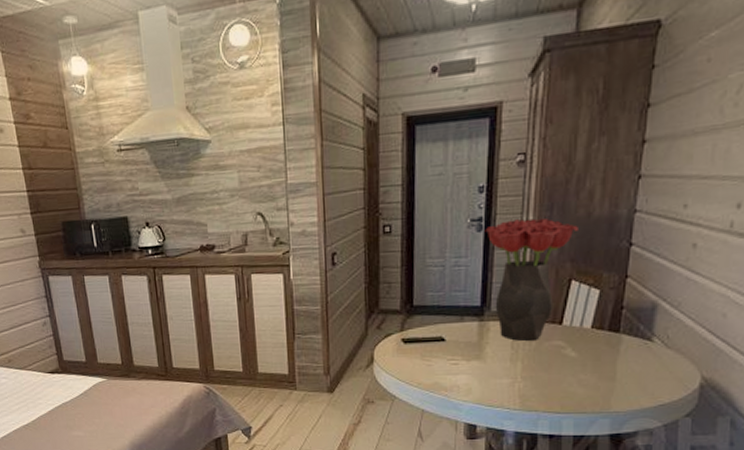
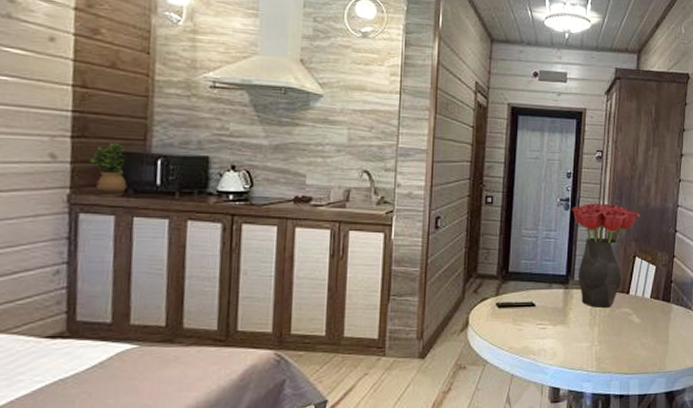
potted plant: none [46,213,75,261] -> present [89,142,128,197]

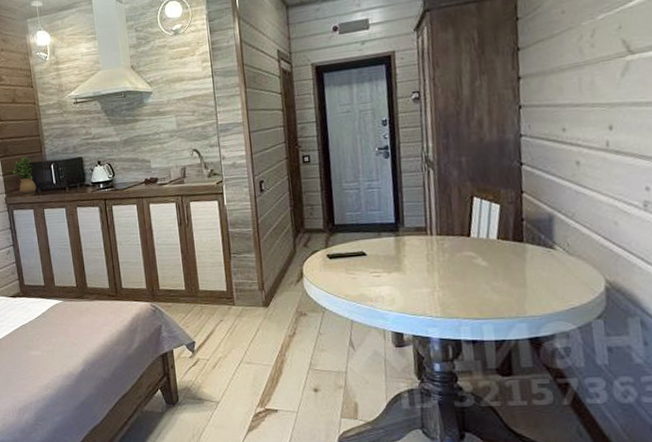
bouquet: present [571,203,640,308] -> none [391,145,473,253]

